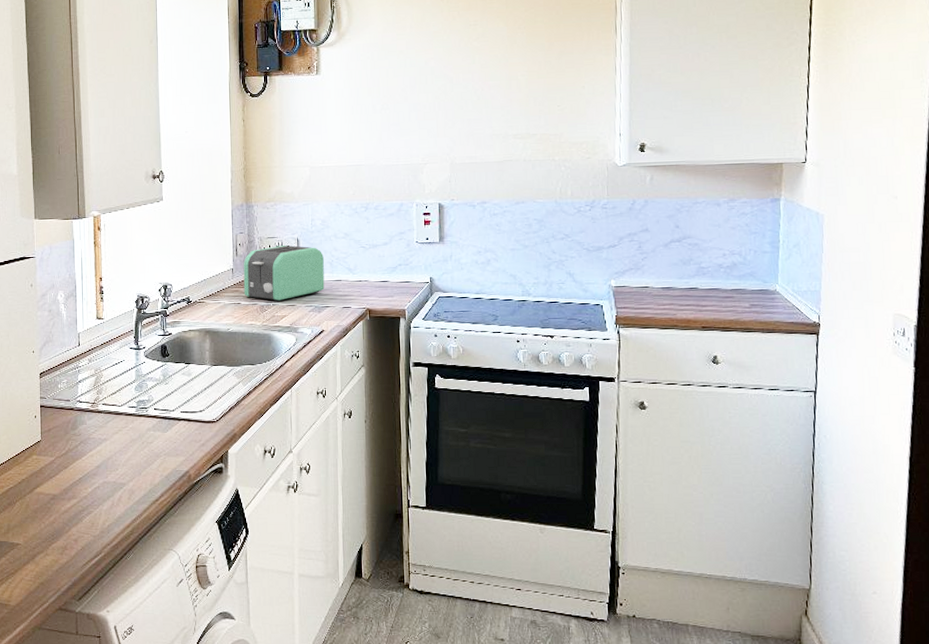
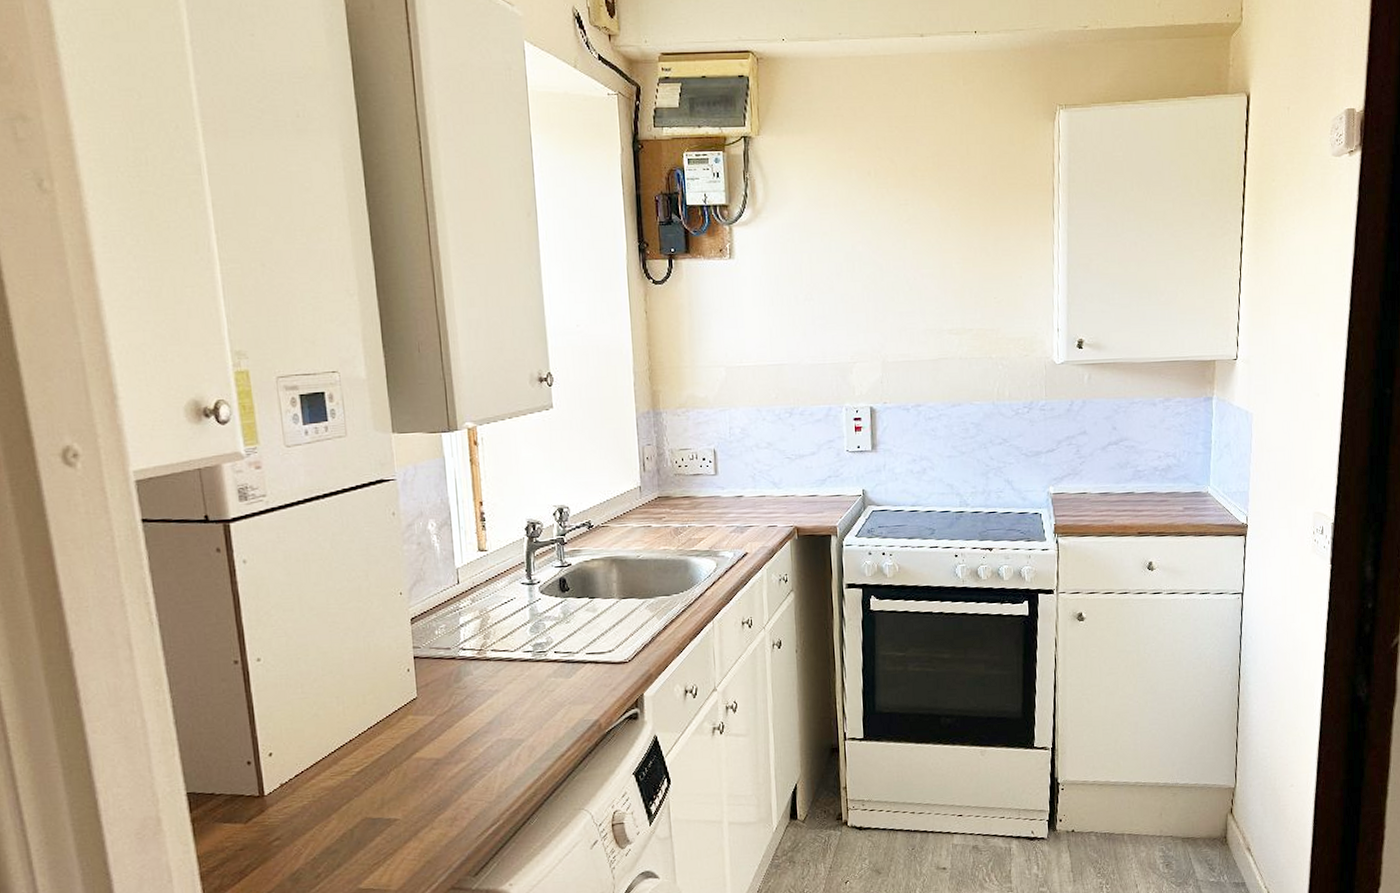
toaster: present [243,244,325,302] -> none [652,457,747,523]

